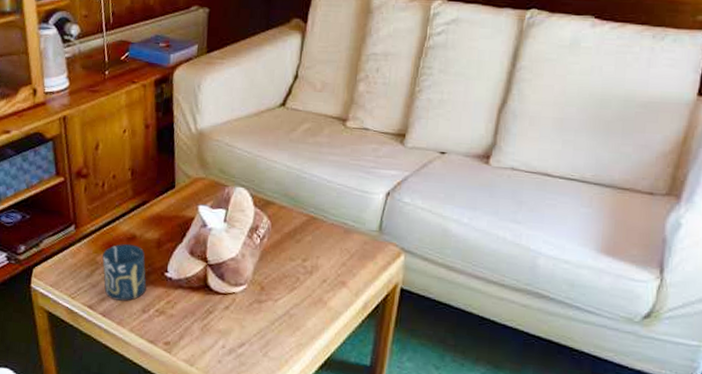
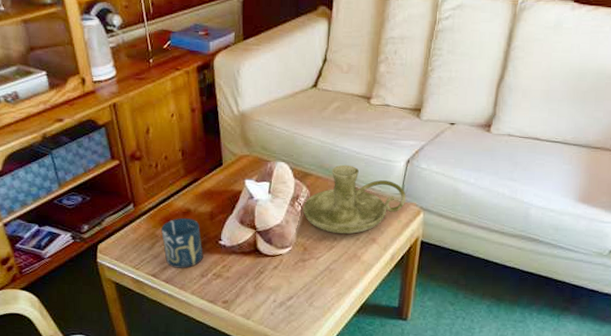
candle holder: none [262,194,385,275] -> present [303,164,407,234]

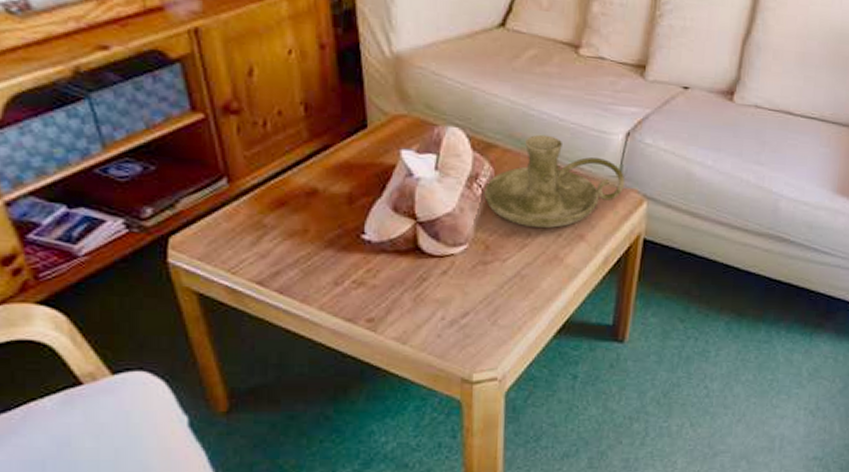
cup: present [161,217,203,268] -> none [272,200,337,273]

